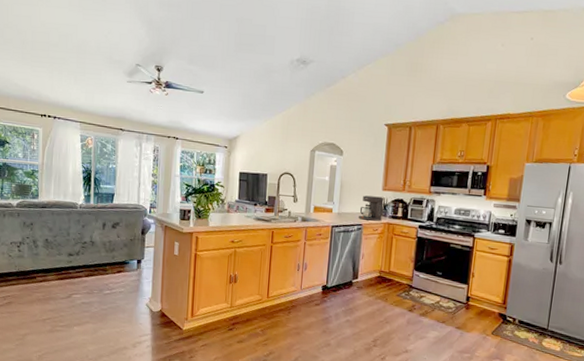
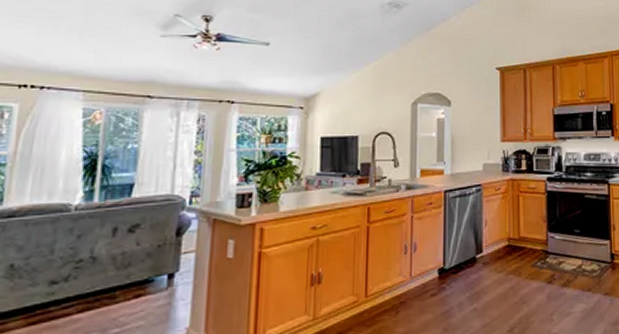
coffee maker: present [359,195,384,221] -> none [476,149,504,179]

